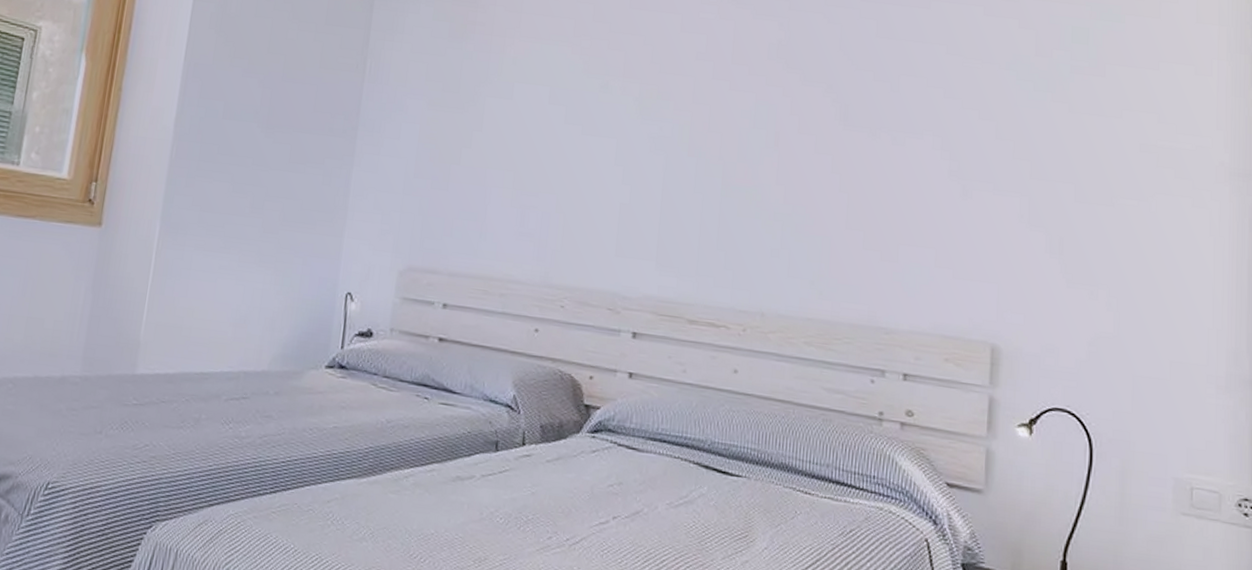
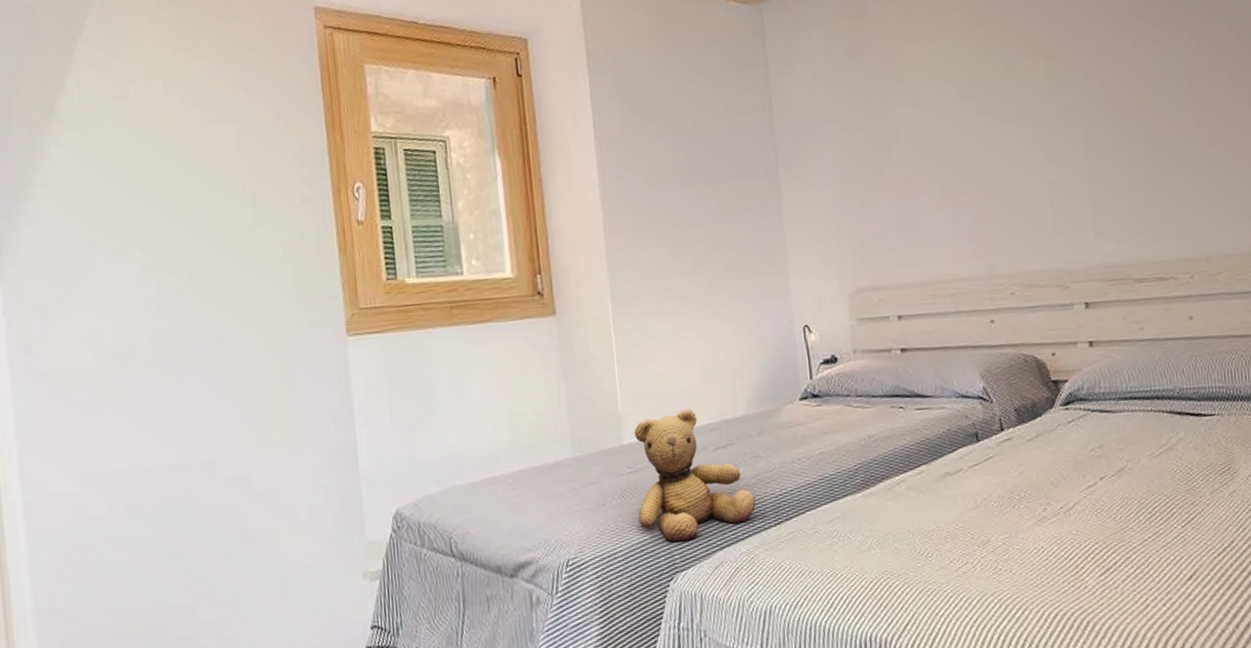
teddy bear: none [132,350,257,490] -> present [634,408,756,542]

